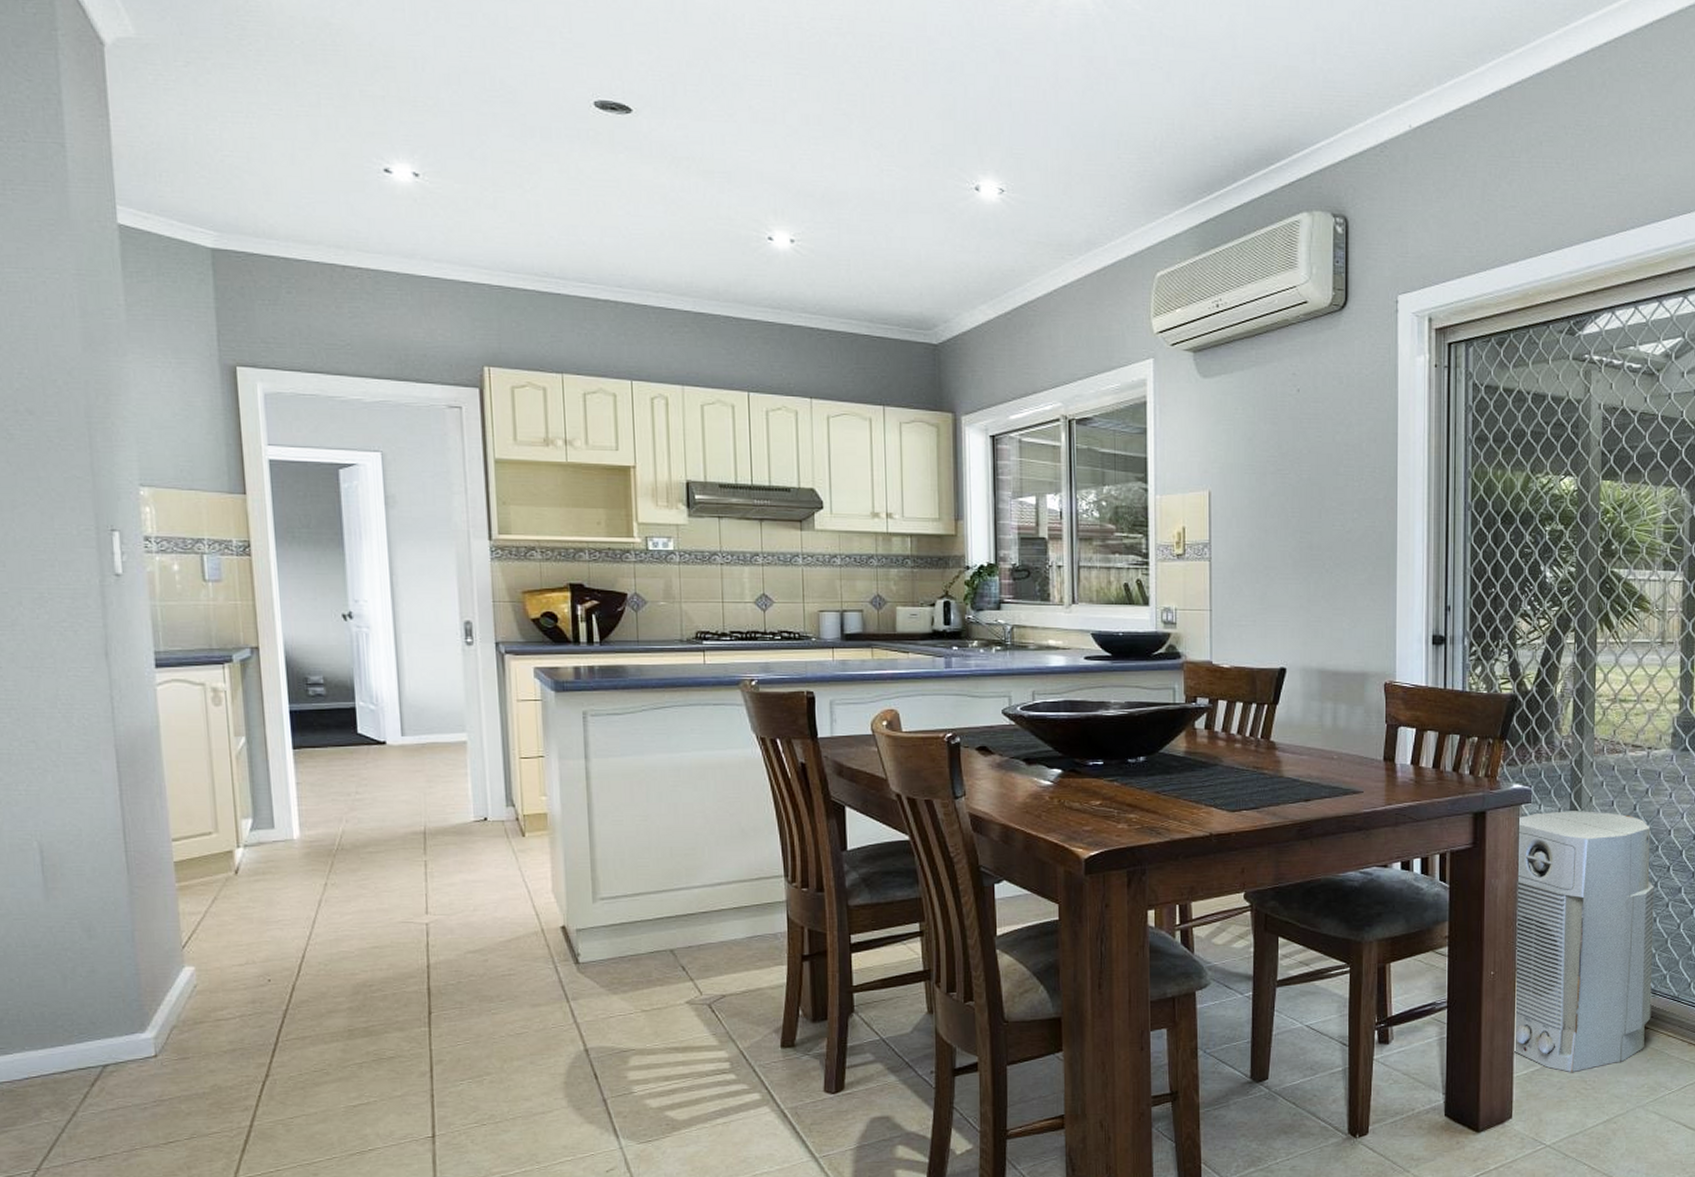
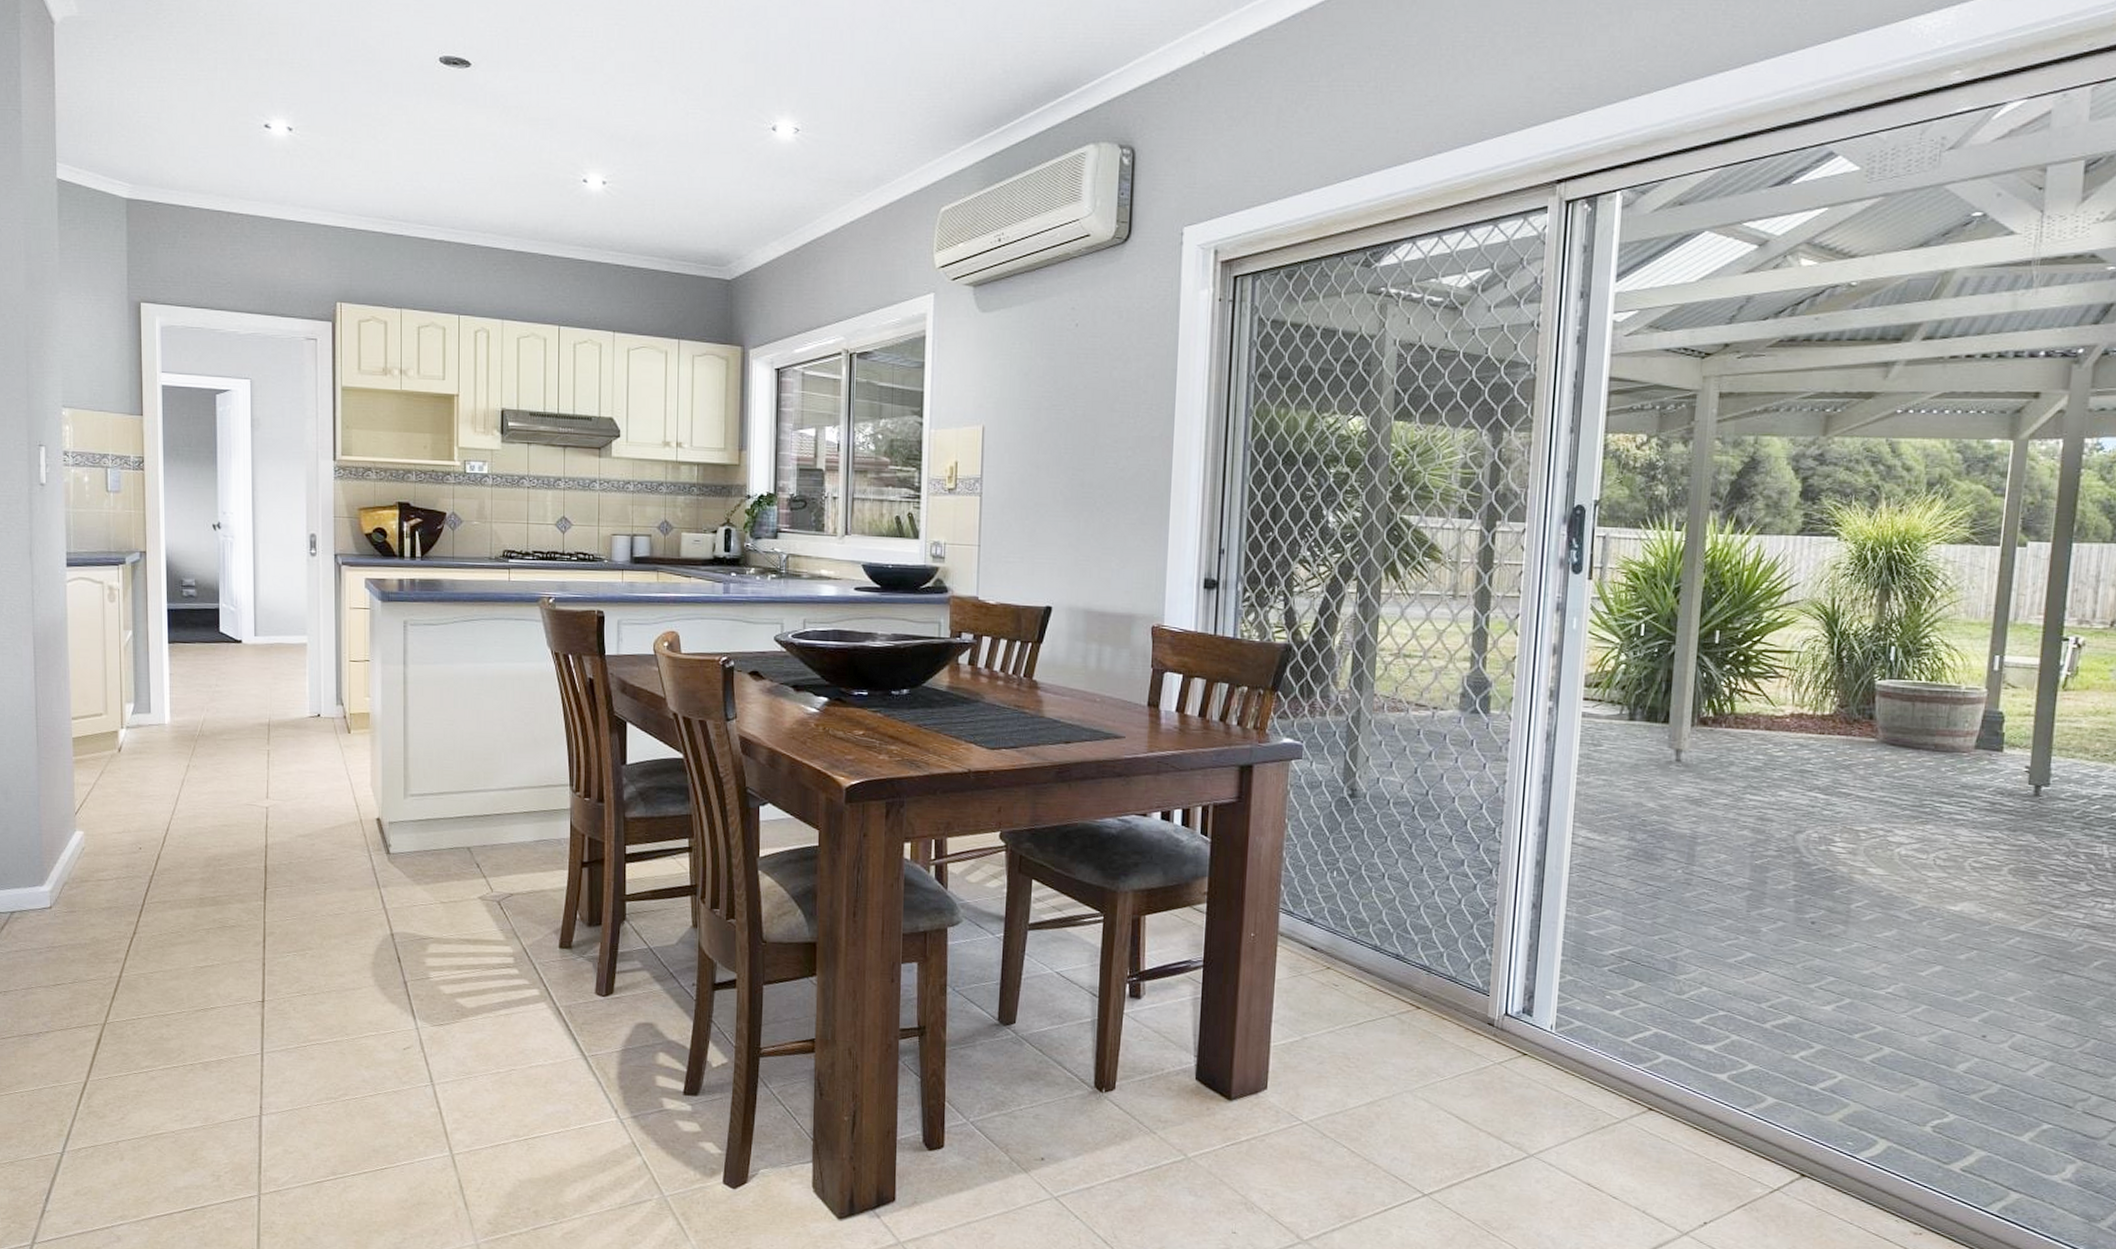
air purifier: present [1513,811,1654,1073] -> none [1271,769,1434,1048]

